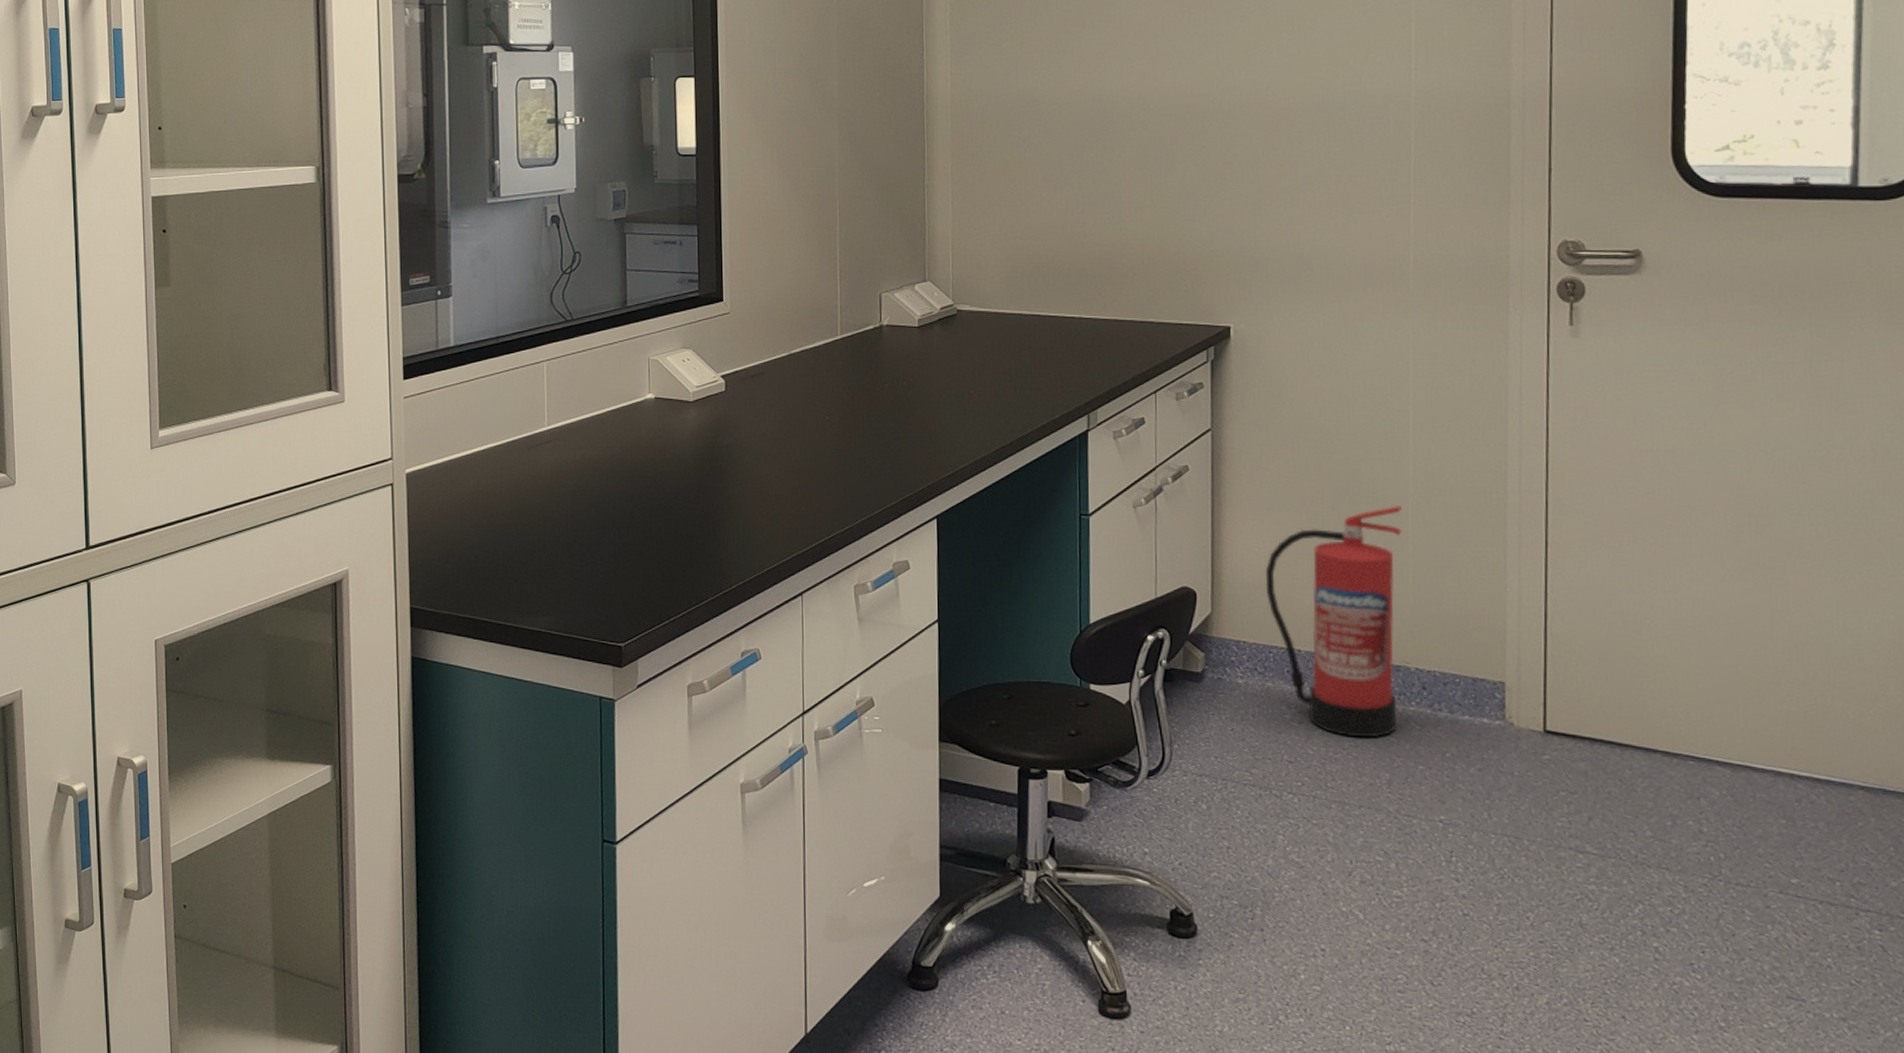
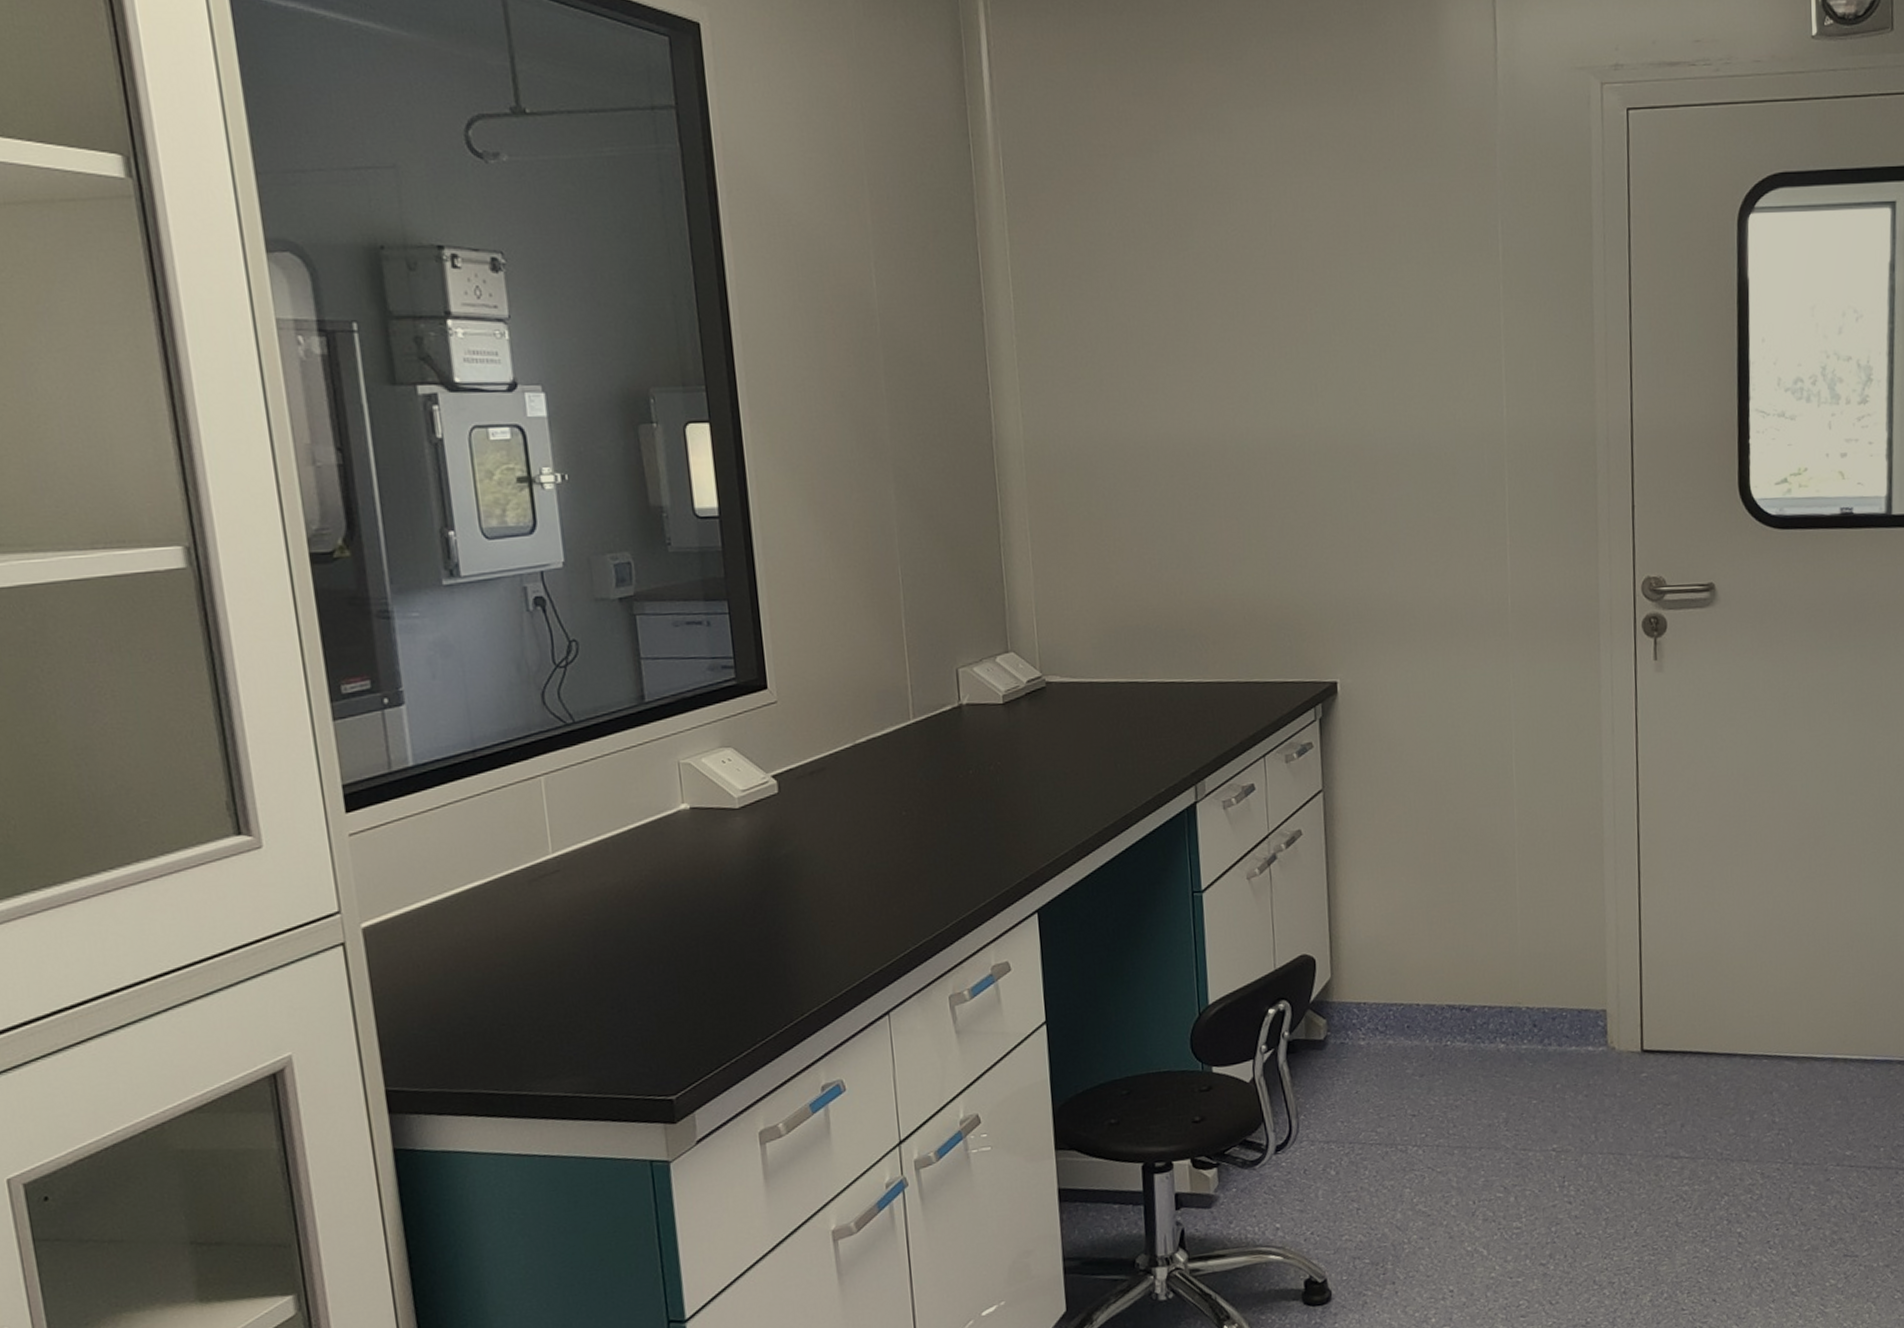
fire extinguisher: present [1265,506,1403,738] -> none [1382,850,1512,1083]

